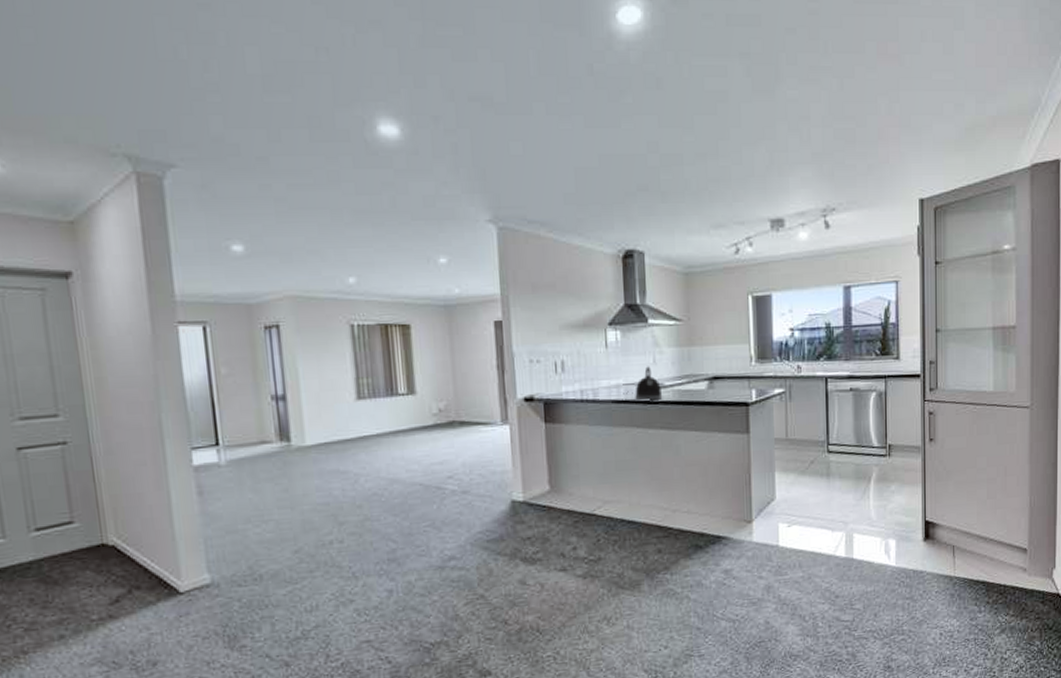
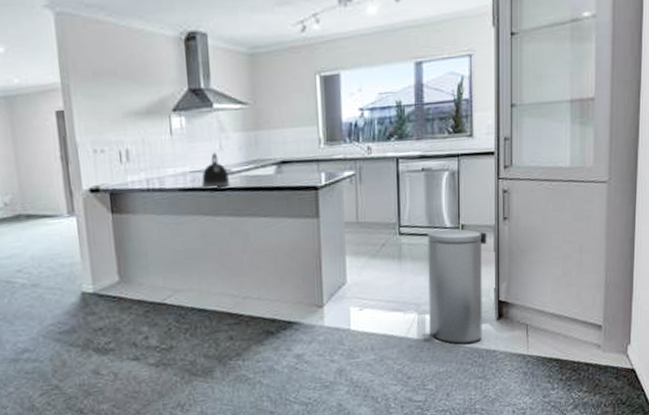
pedal bin: none [849,448,914,565] -> present [422,229,487,345]

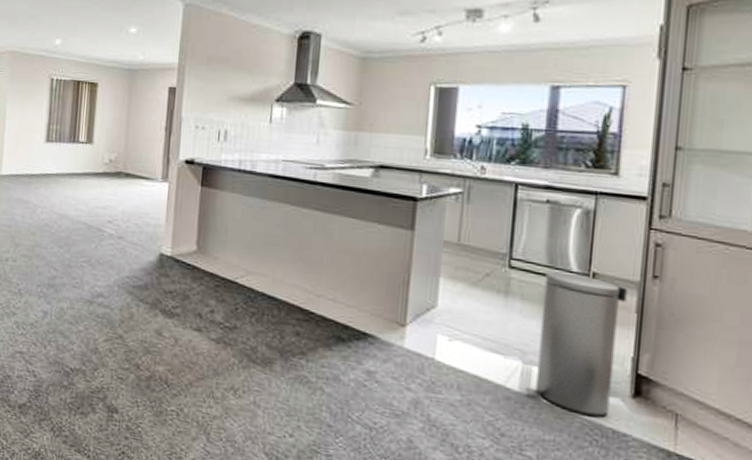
kettle: present [201,152,231,188] -> none [293,146,322,181]

